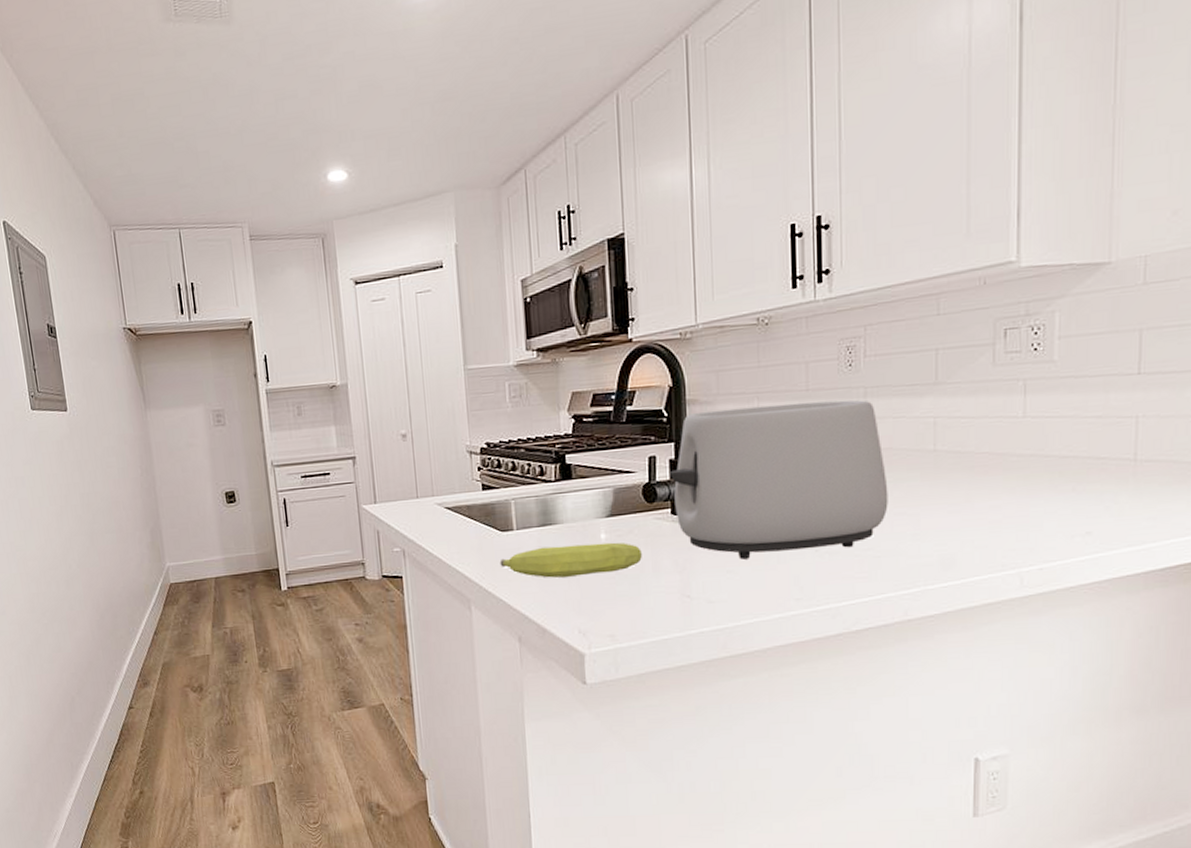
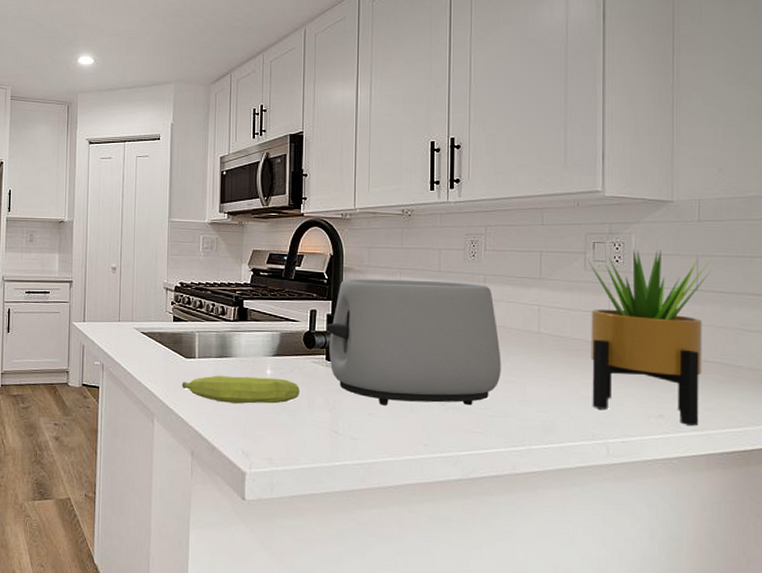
potted plant: none [998,328,1155,540] -> present [588,249,709,425]

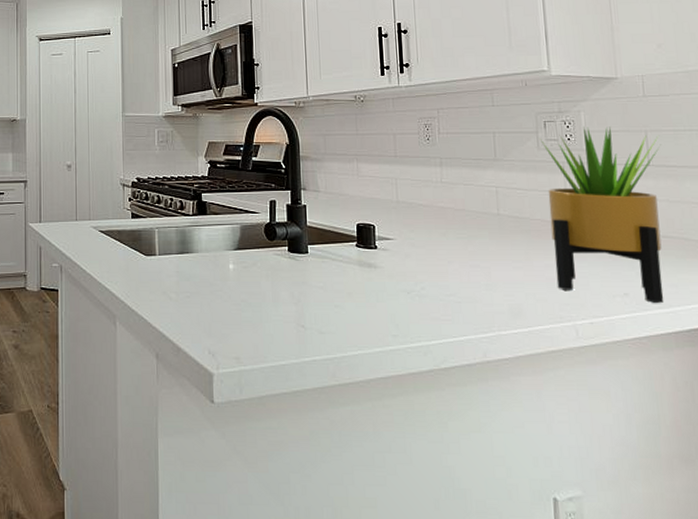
fruit: present [181,375,300,404] -> none [143,272,264,302]
toaster: present [326,278,501,406] -> none [286,166,465,296]

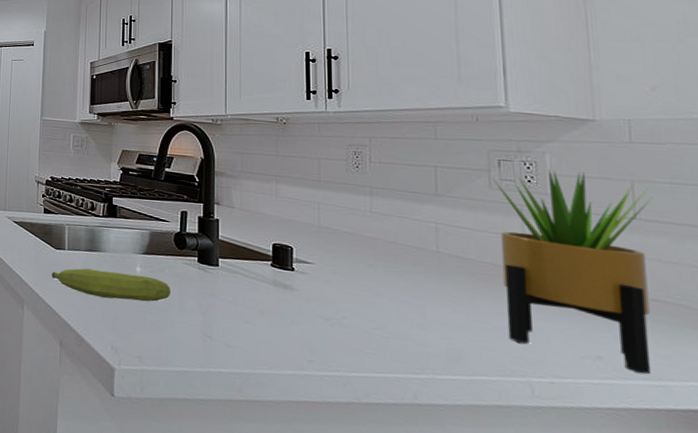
fruit: none [143,272,264,302] -> present [51,268,170,302]

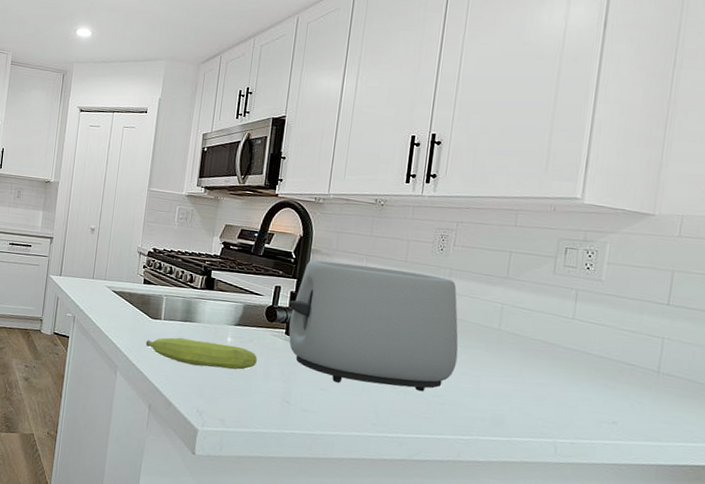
toaster: none [197,183,395,324] -> present [288,260,459,392]
potted plant: present [493,170,652,374] -> none [545,258,684,436]

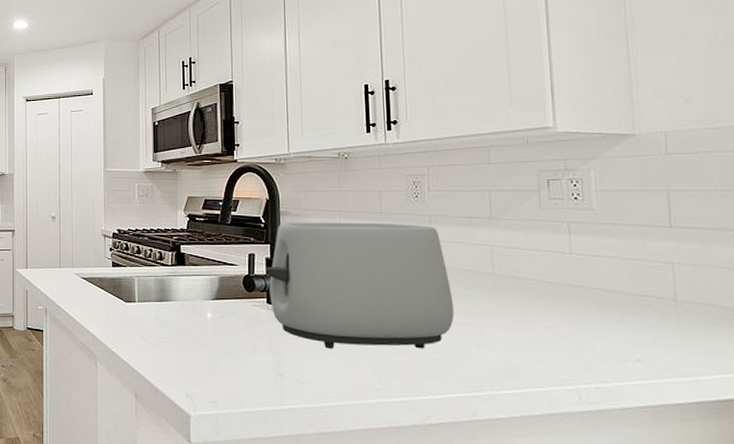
fruit: present [145,337,257,370] -> none [123,319,241,347]

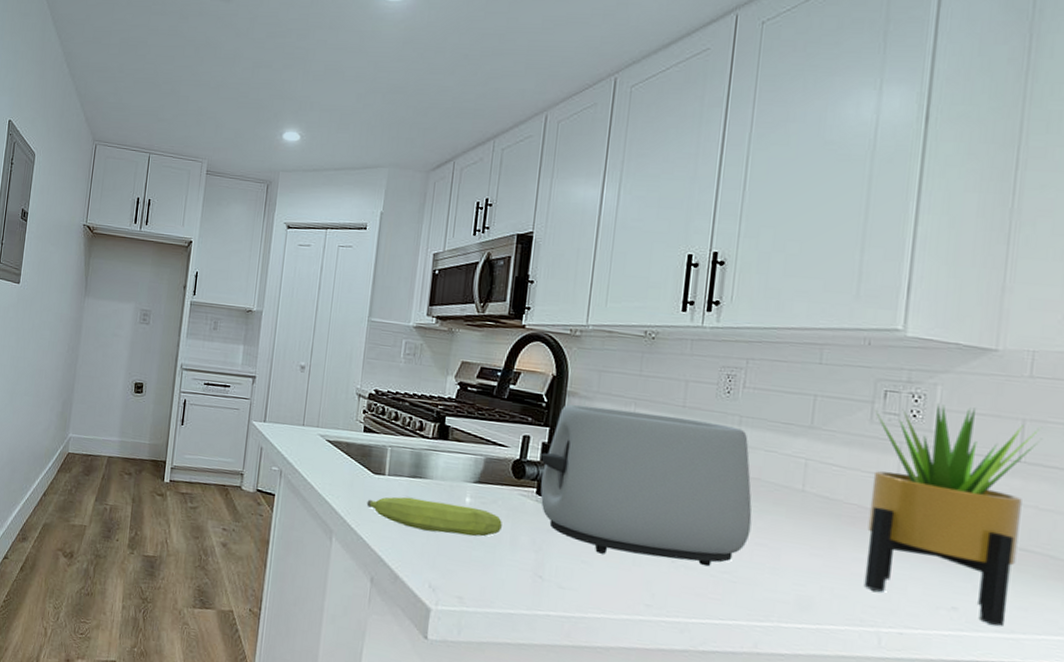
fruit: none [123,319,241,347] -> present [366,497,502,537]
potted plant: none [543,186,685,371] -> present [863,404,1039,626]

